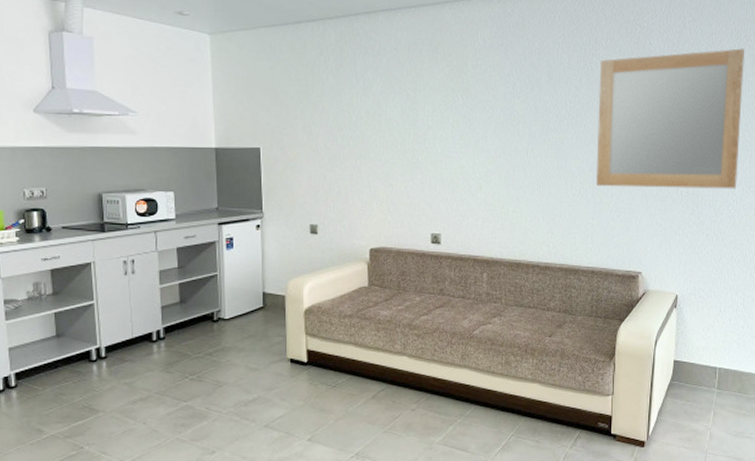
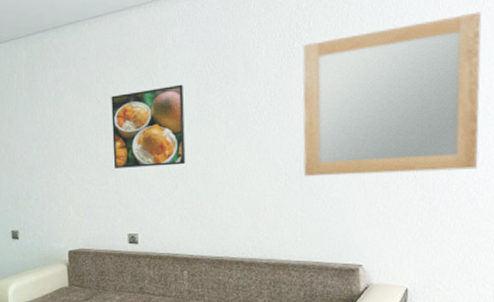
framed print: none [420,86,491,167] -> present [111,84,186,168]

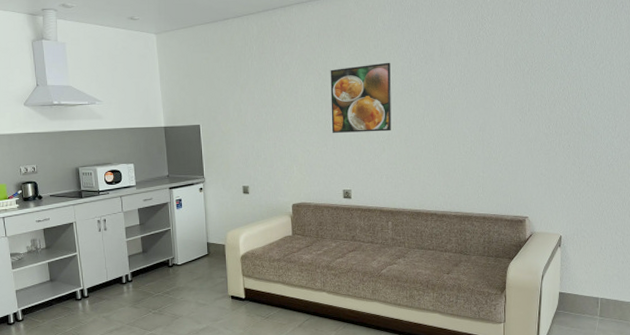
home mirror: present [302,12,482,177] -> none [484,14,620,144]

